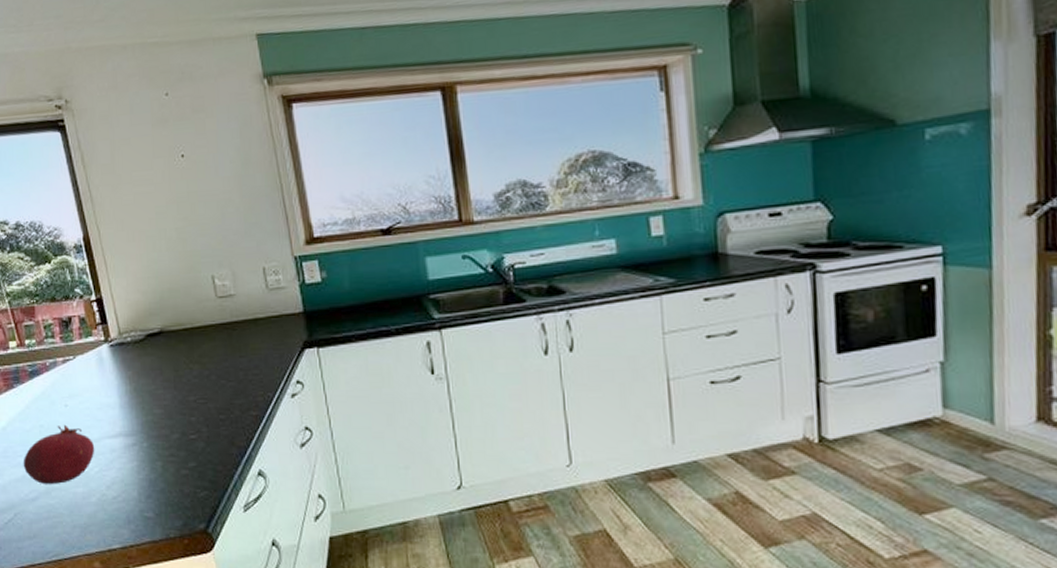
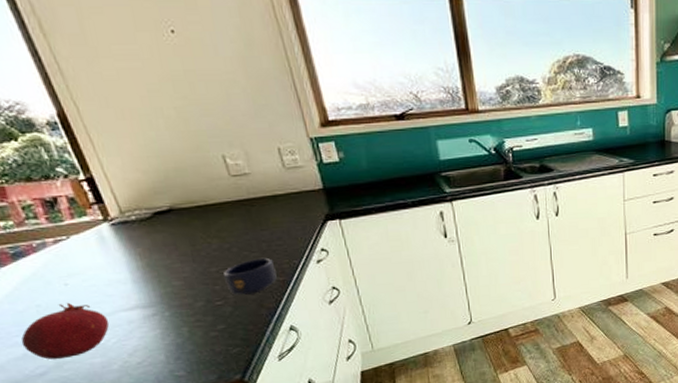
mug: none [199,388,250,429] -> present [223,257,277,295]

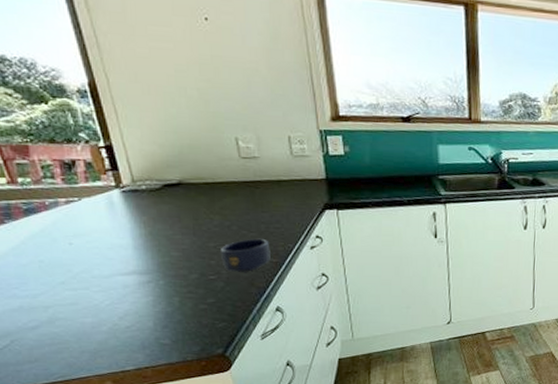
fruit: present [21,302,110,360] -> none [19,261,106,316]

